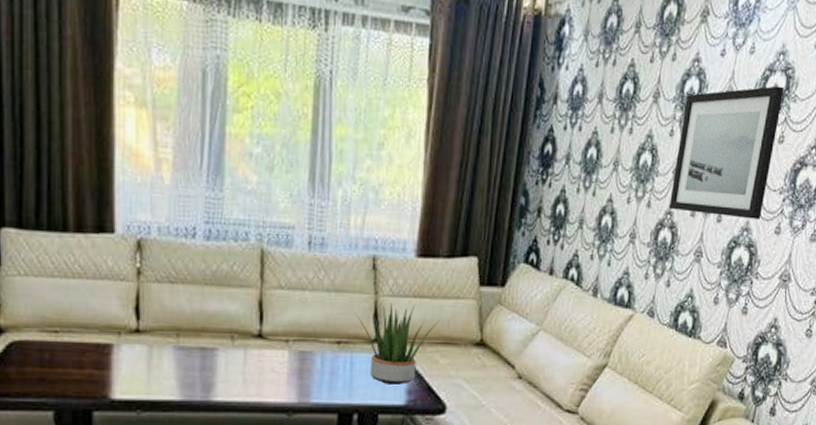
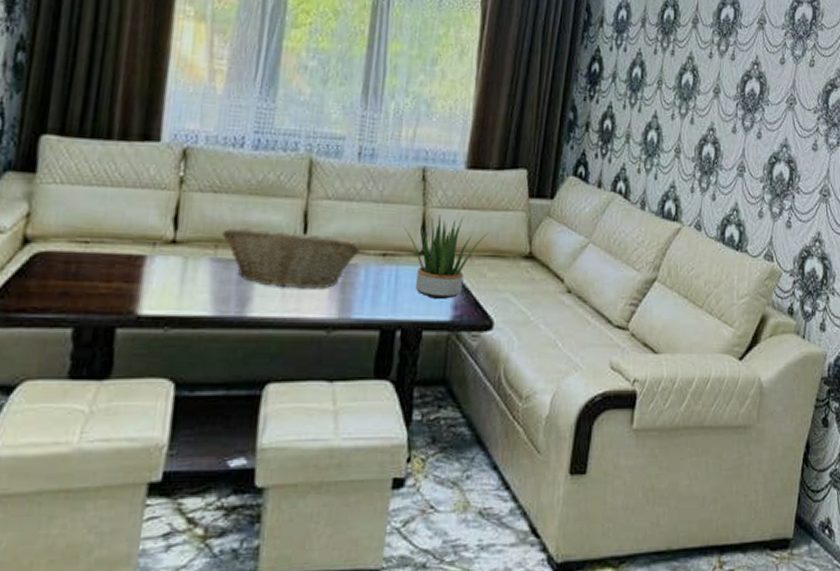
fruit basket: none [182,316,316,376] -> present [222,227,361,289]
wall art: present [669,85,785,220] -> none [712,15,812,137]

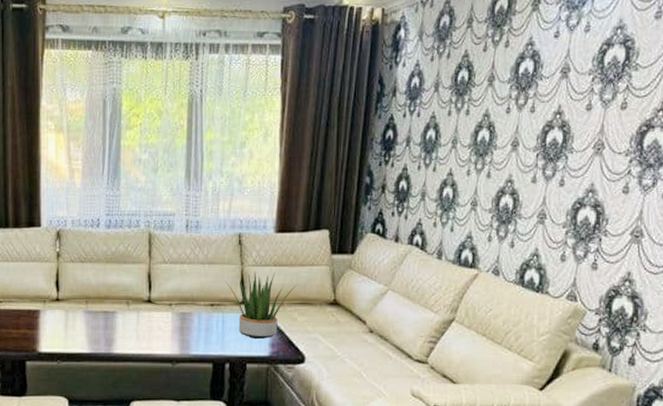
fruit basket: present [222,227,361,289] -> none [90,287,194,332]

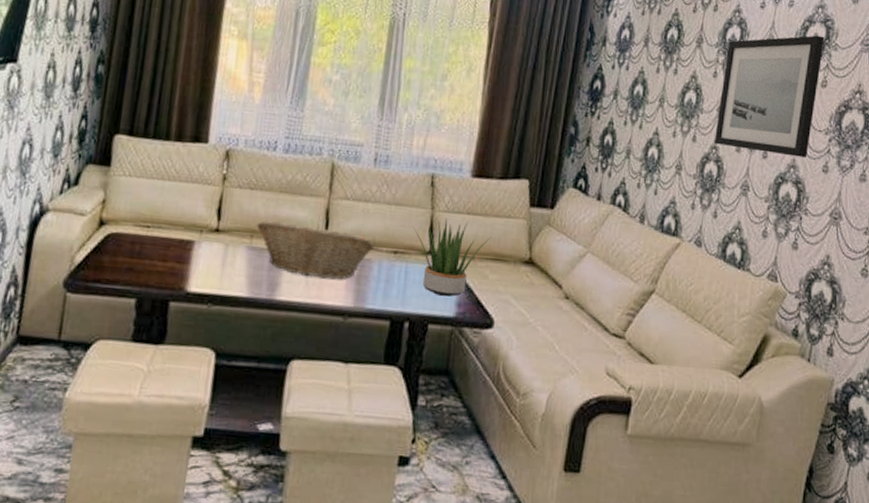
fruit basket: none [90,287,194,332] -> present [257,221,375,280]
wall art: none [509,57,624,181] -> present [714,35,825,158]

